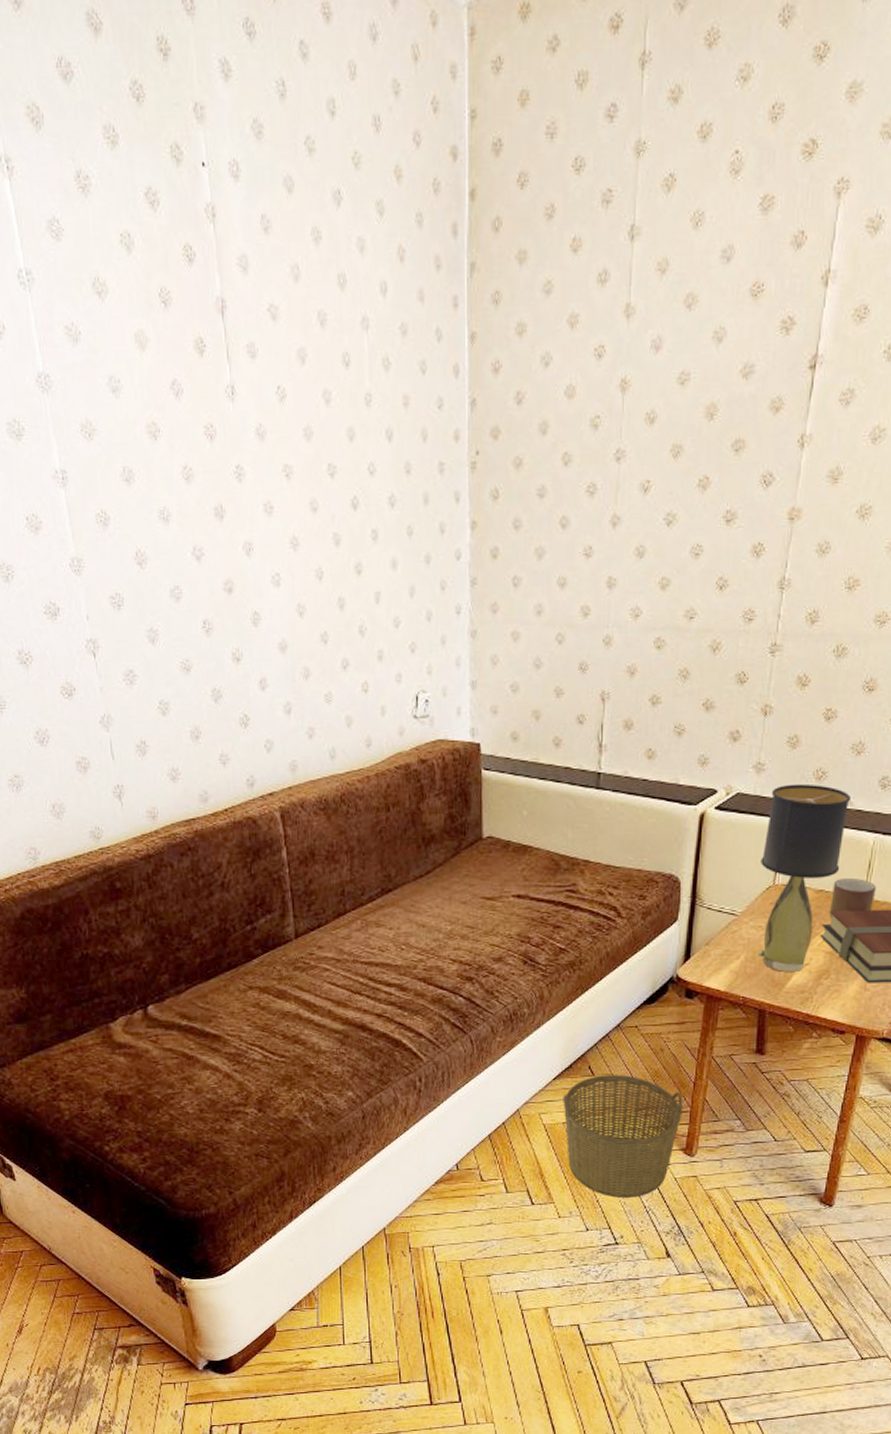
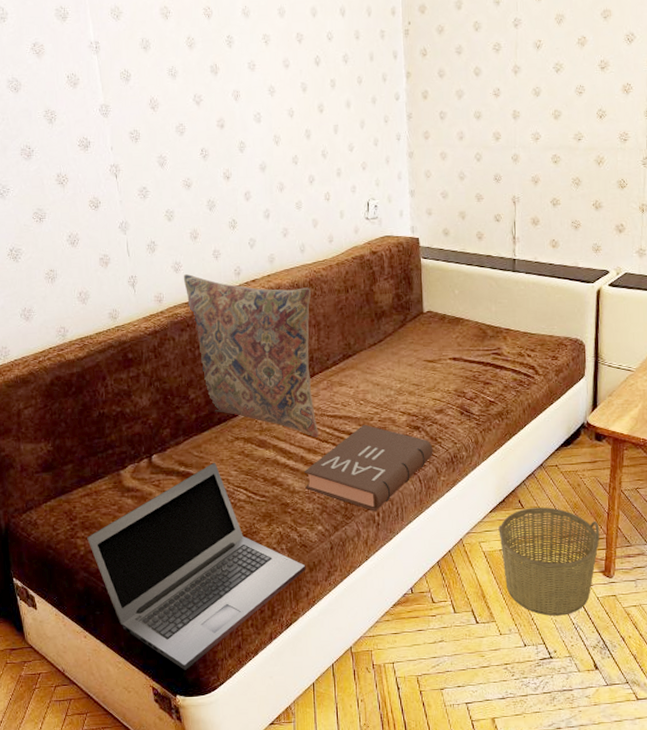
laptop: none [72,1015,333,1250] -> present [87,462,306,670]
pillow: none [182,784,350,988] -> present [183,274,319,437]
book: none [331,973,488,1076] -> present [303,424,433,511]

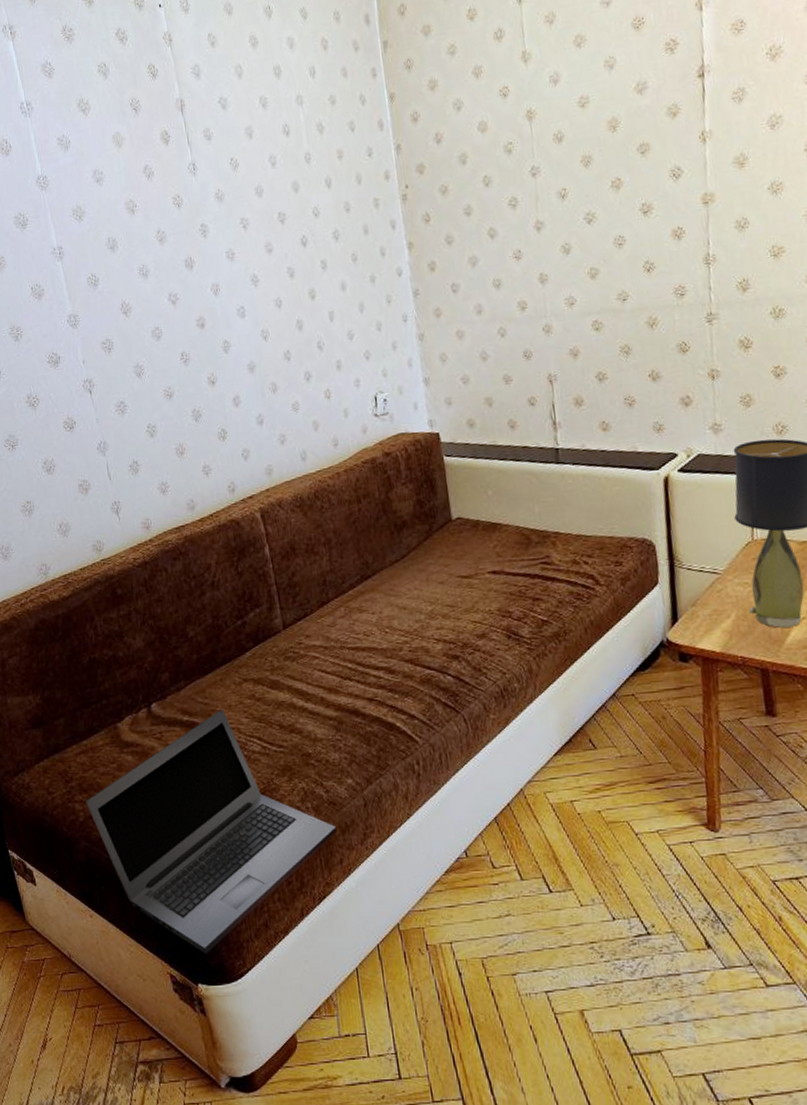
pillow: present [183,274,319,437] -> none [171,495,339,675]
book: present [303,424,433,511] -> none [325,656,478,759]
basket: present [498,507,600,616] -> none [566,746,698,882]

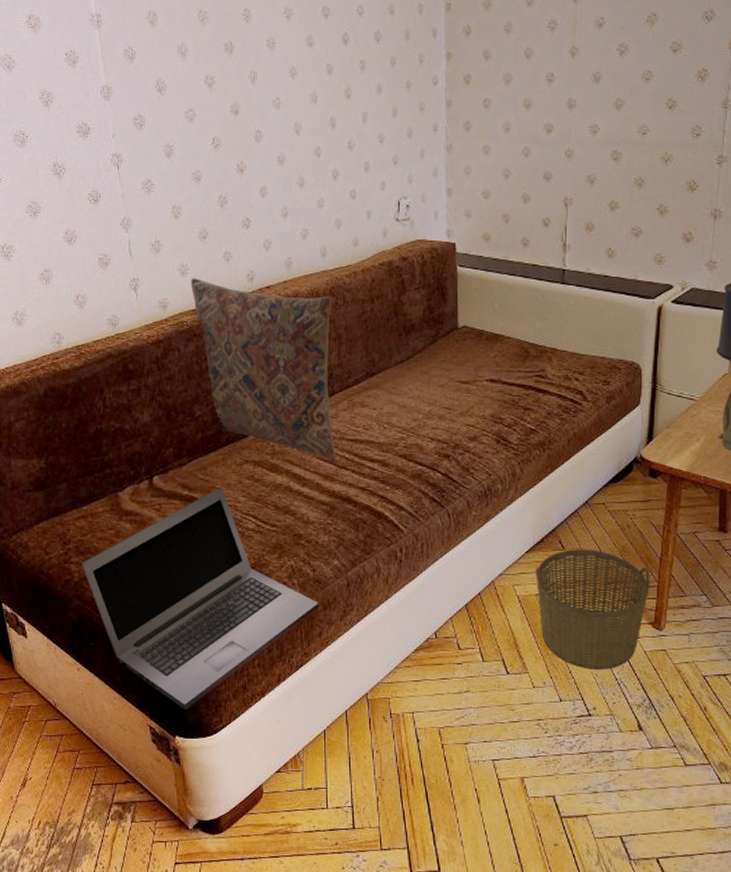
pillow: none [171,495,339,675] -> present [190,278,337,463]
basket: none [566,746,698,882] -> present [535,549,650,670]

